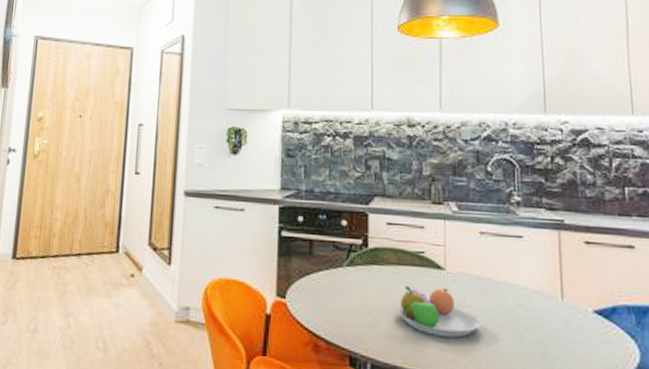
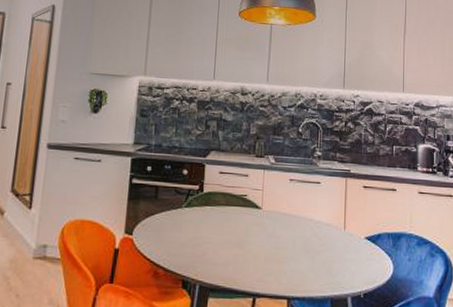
fruit bowl: present [396,286,481,338] -> none [222,222,285,261]

